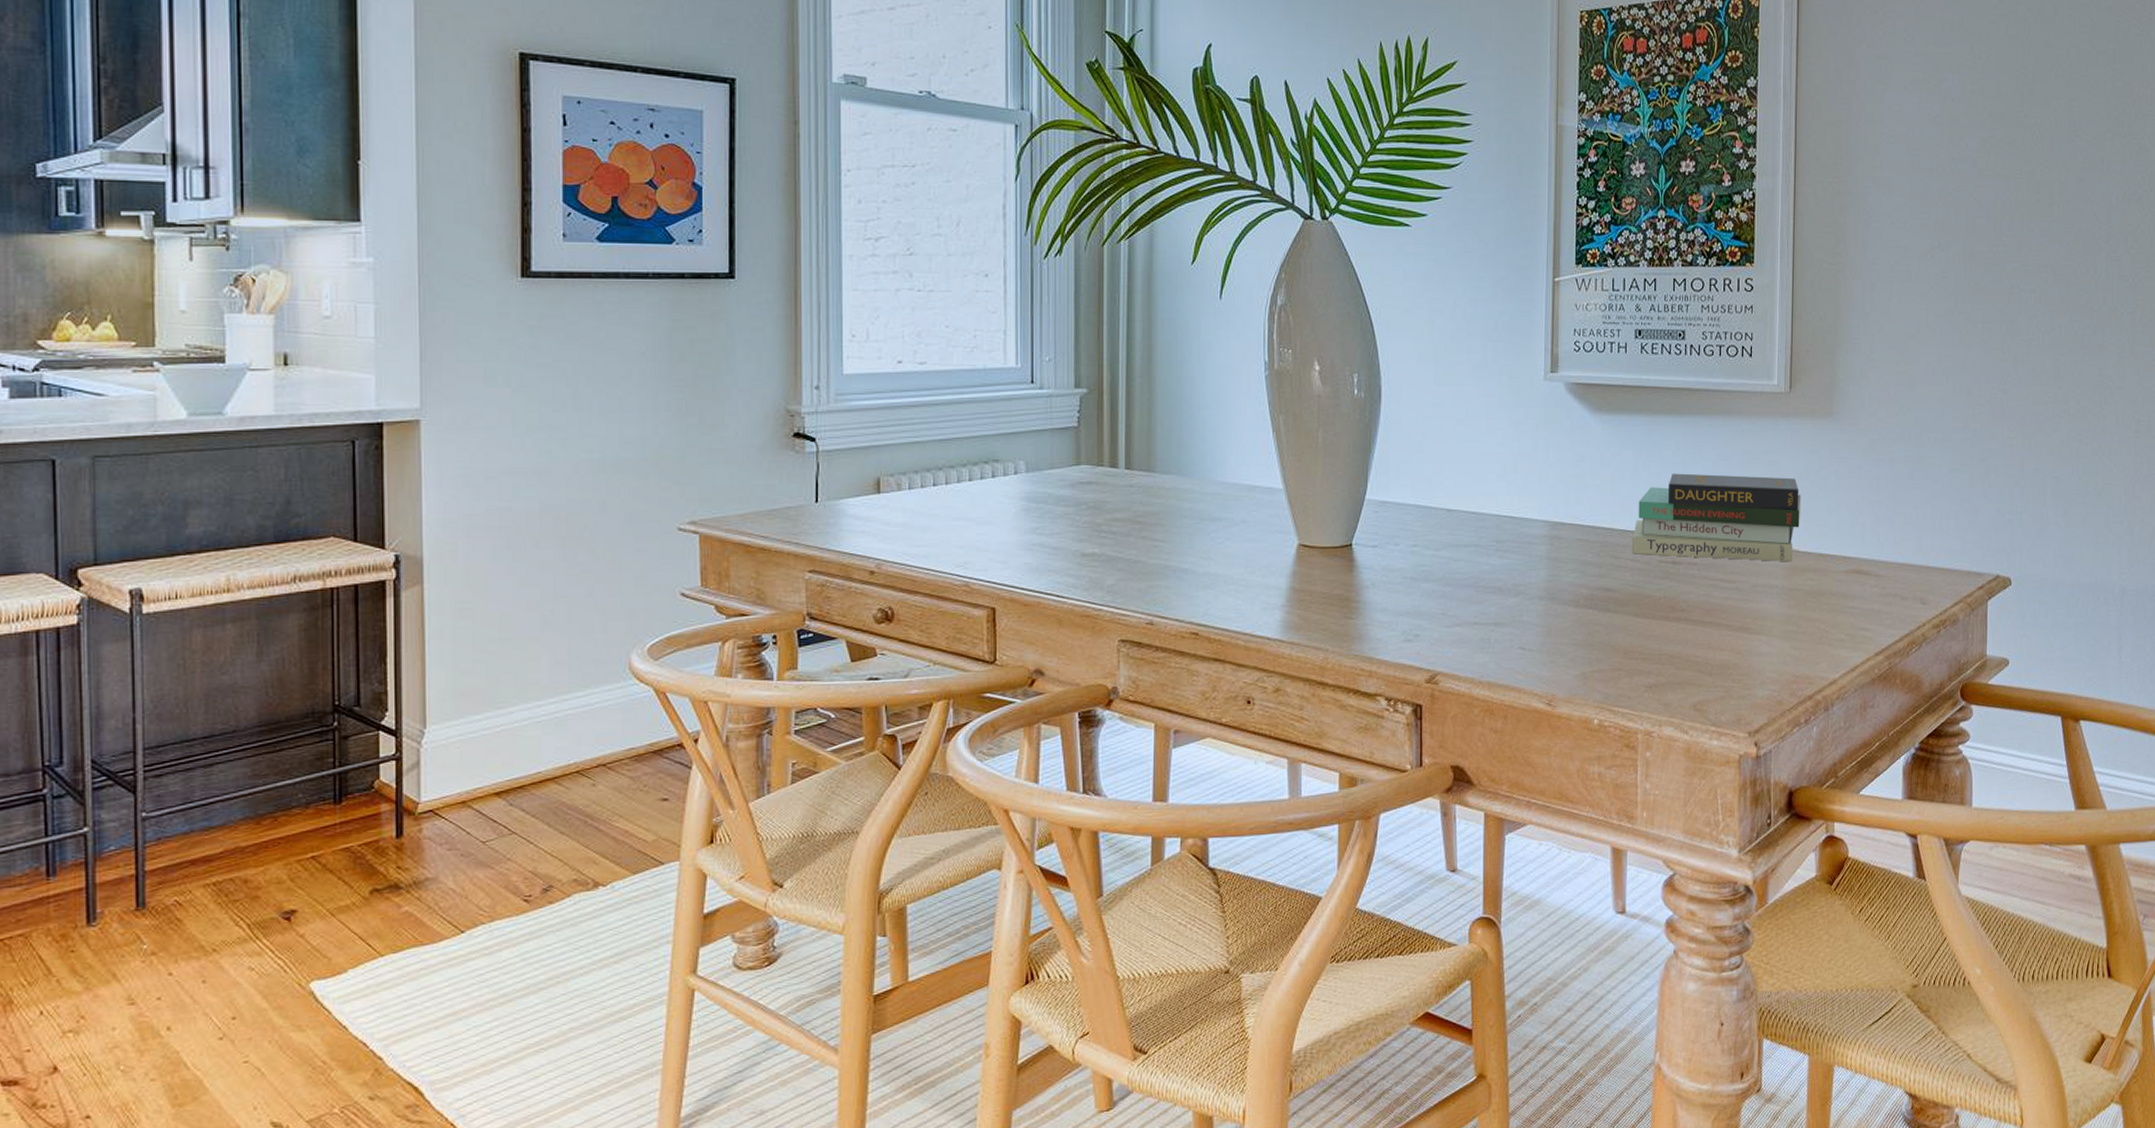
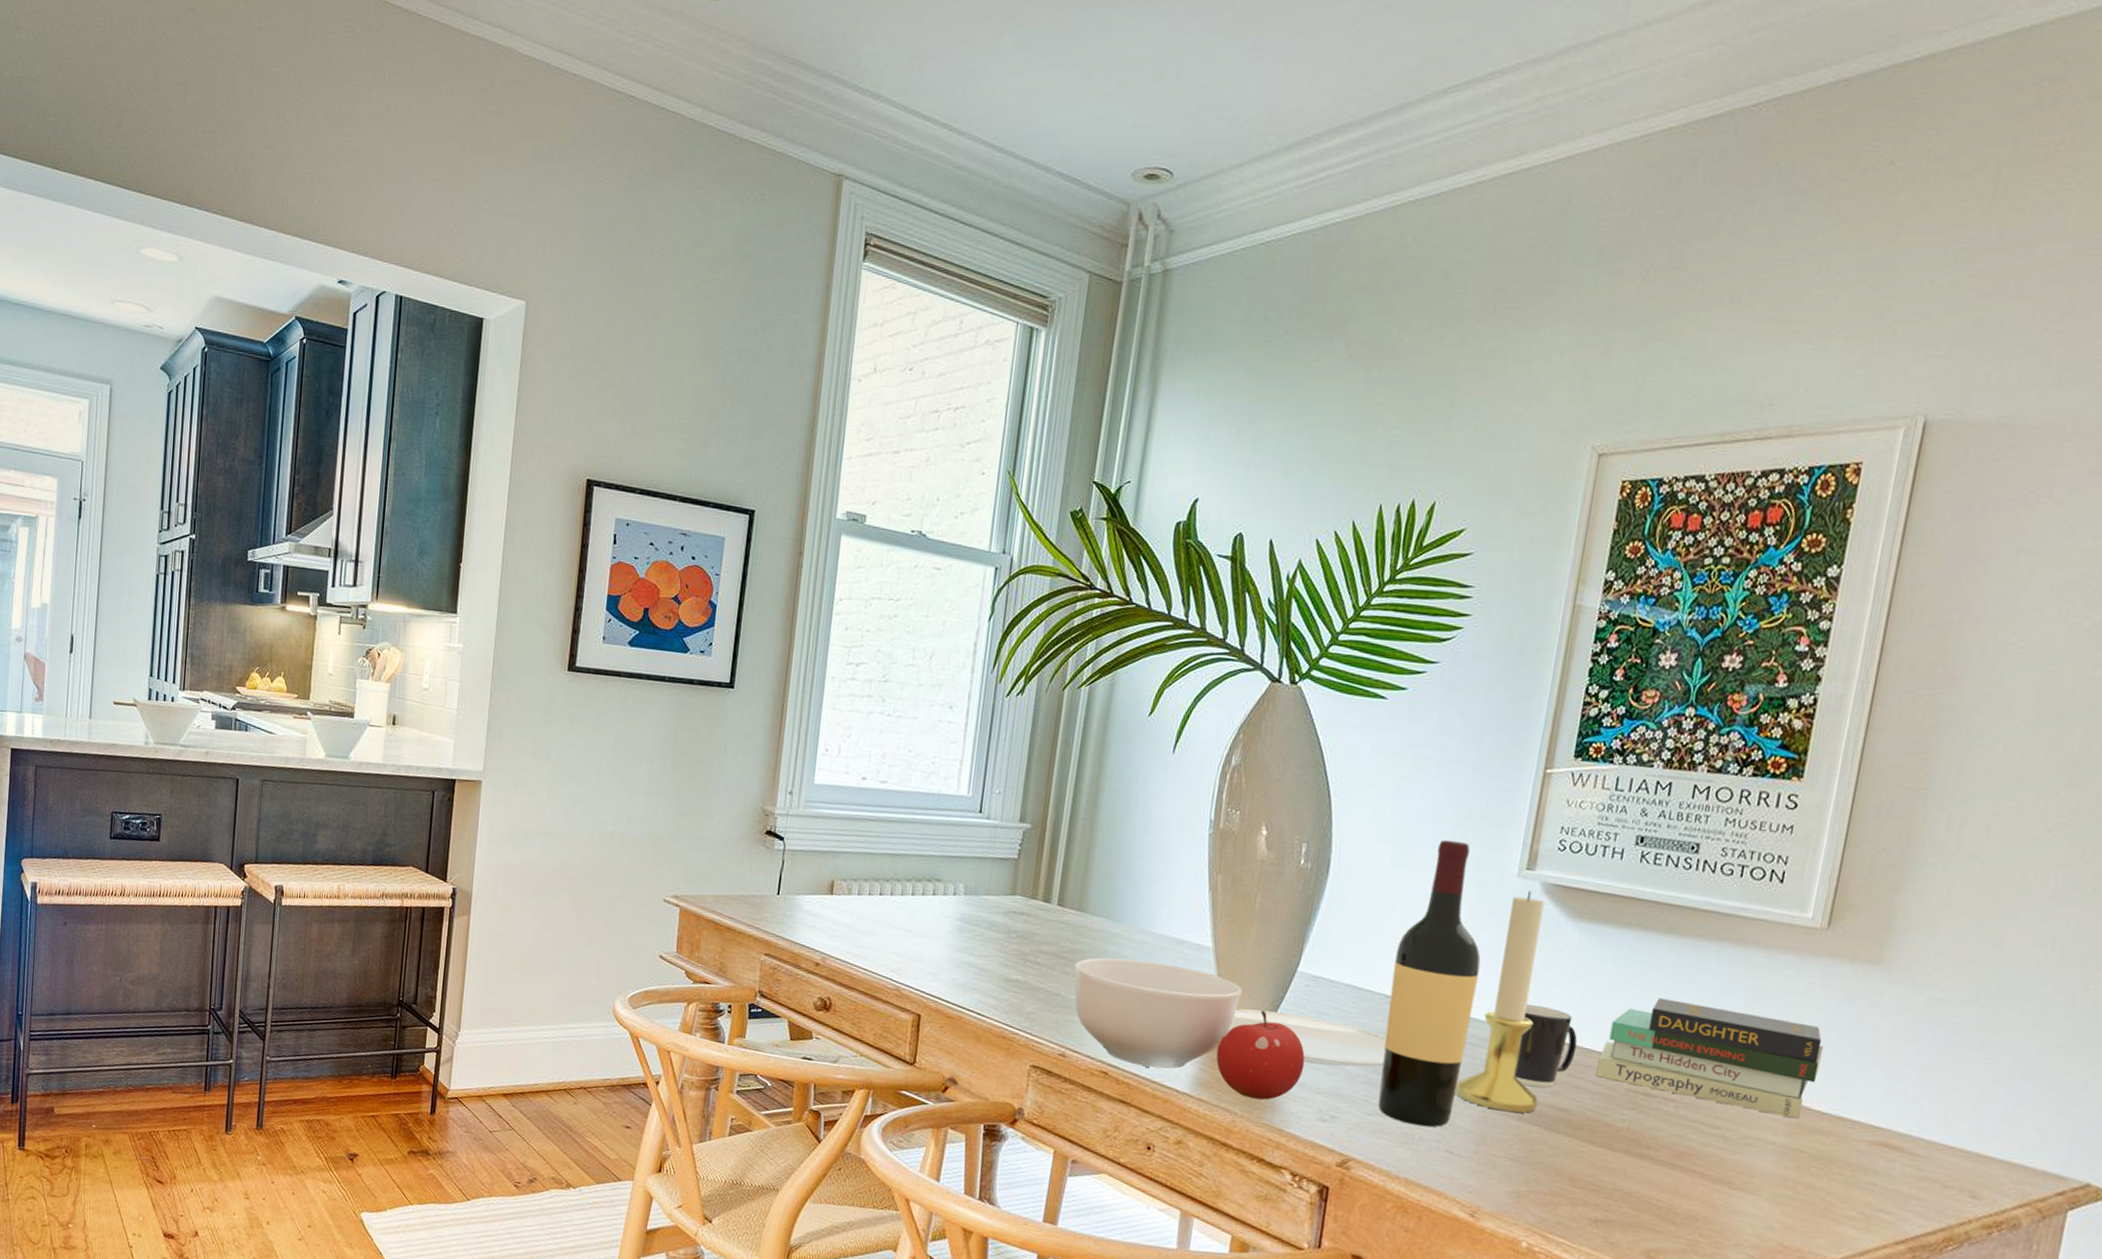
bowl: none [1151,512,1318,620] -> present [1074,957,1243,1069]
fruit: none [1300,544,1384,632] -> present [1216,1011,1306,1100]
plate: none [1309,541,1454,587] -> present [1228,1008,1387,1067]
wine bottle: none [1451,353,1524,629] -> present [1378,839,1481,1128]
candle holder: none [1519,392,1590,601] -> present [1455,891,1544,1113]
mug: none [1567,496,1614,573] -> present [1514,1003,1578,1088]

